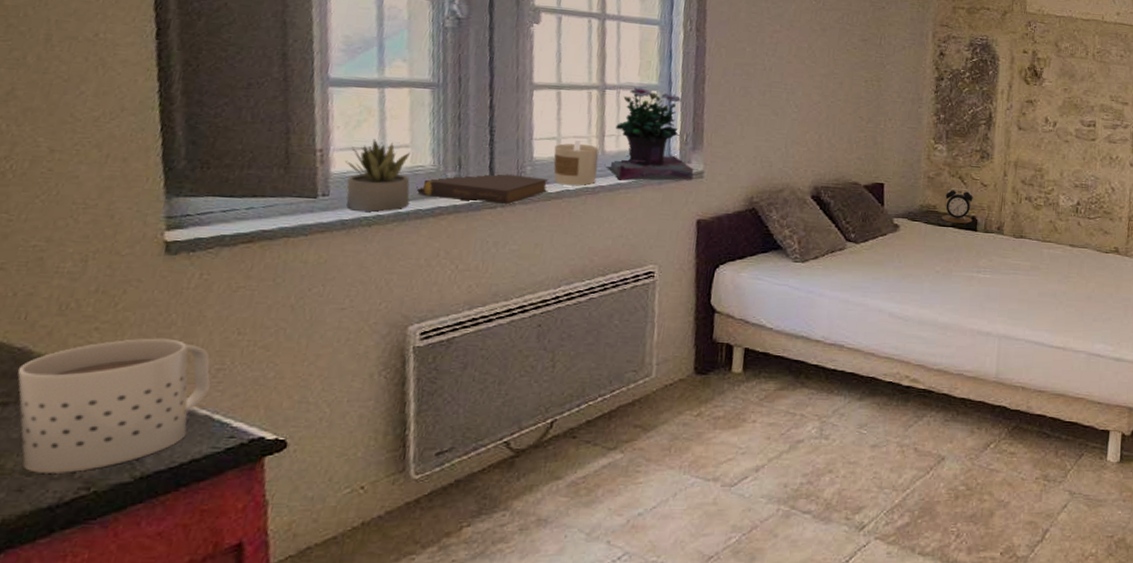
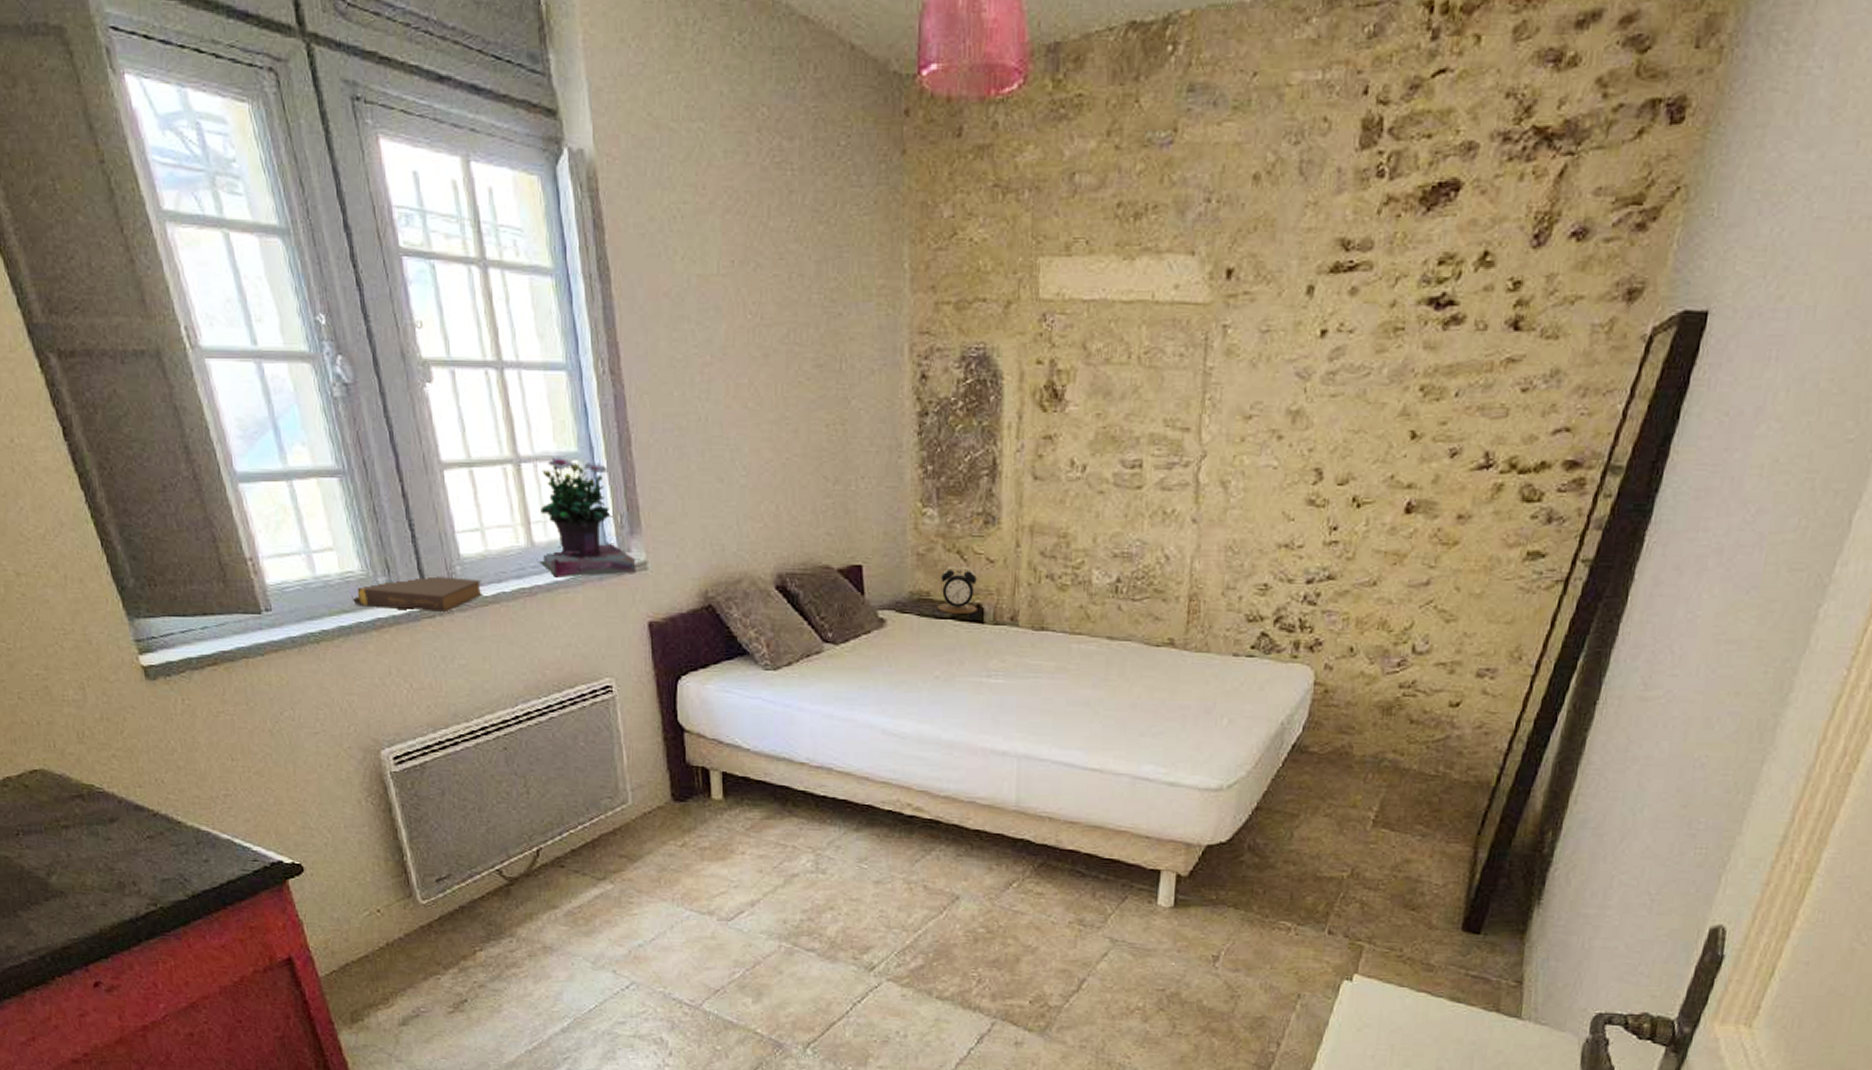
mug: present [17,338,211,473] -> none [65,764,224,890]
succulent plant: present [345,139,410,213] -> none [277,542,350,628]
candle: present [553,139,599,187] -> none [480,529,532,587]

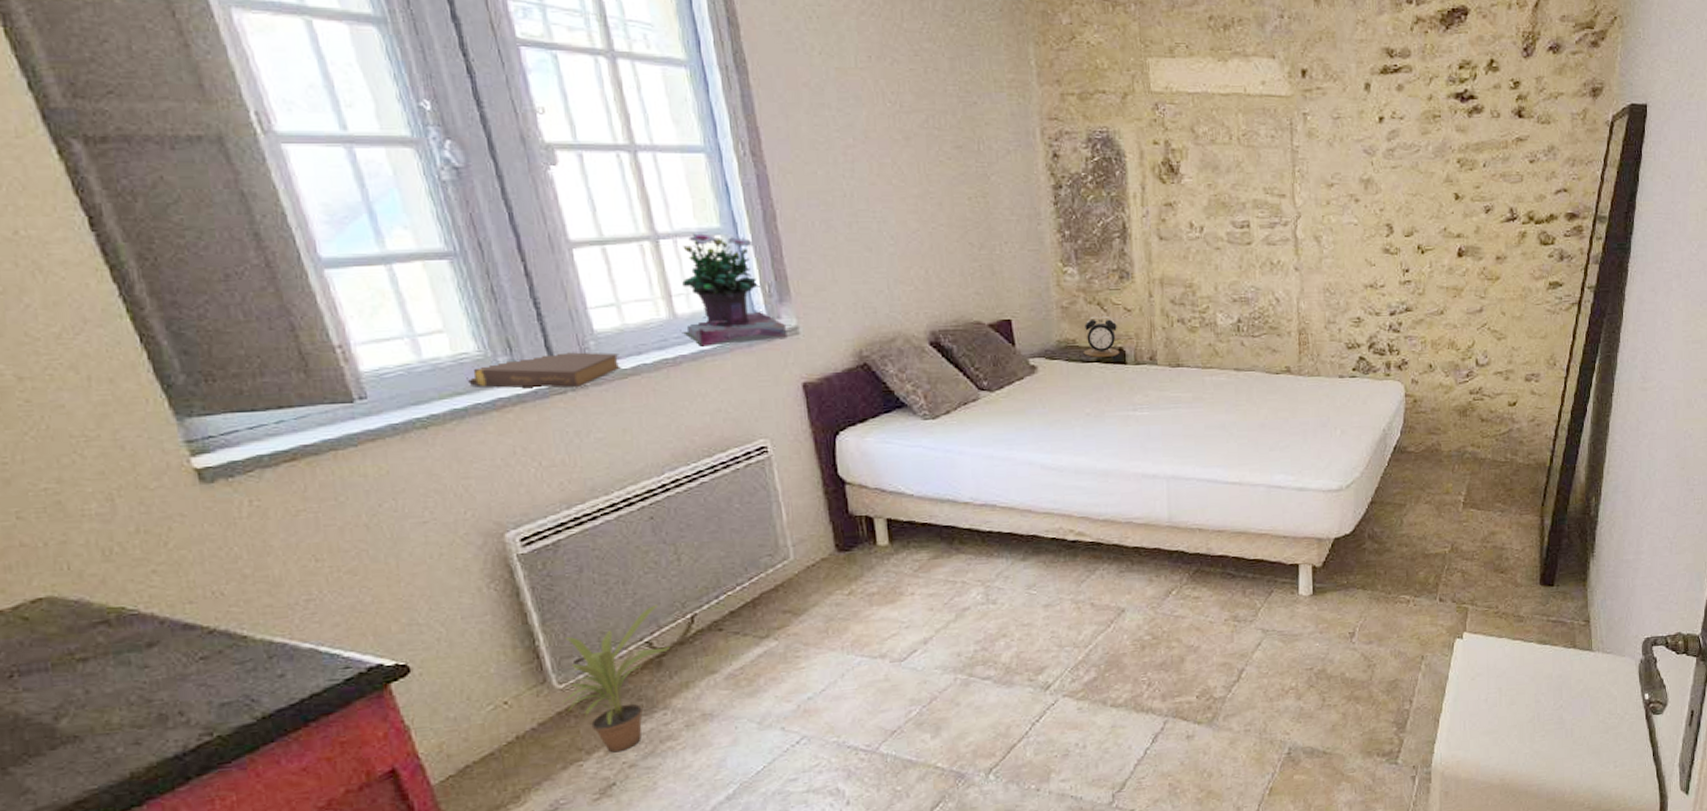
potted plant: none [425,834,518,972] -> present [562,604,671,753]

